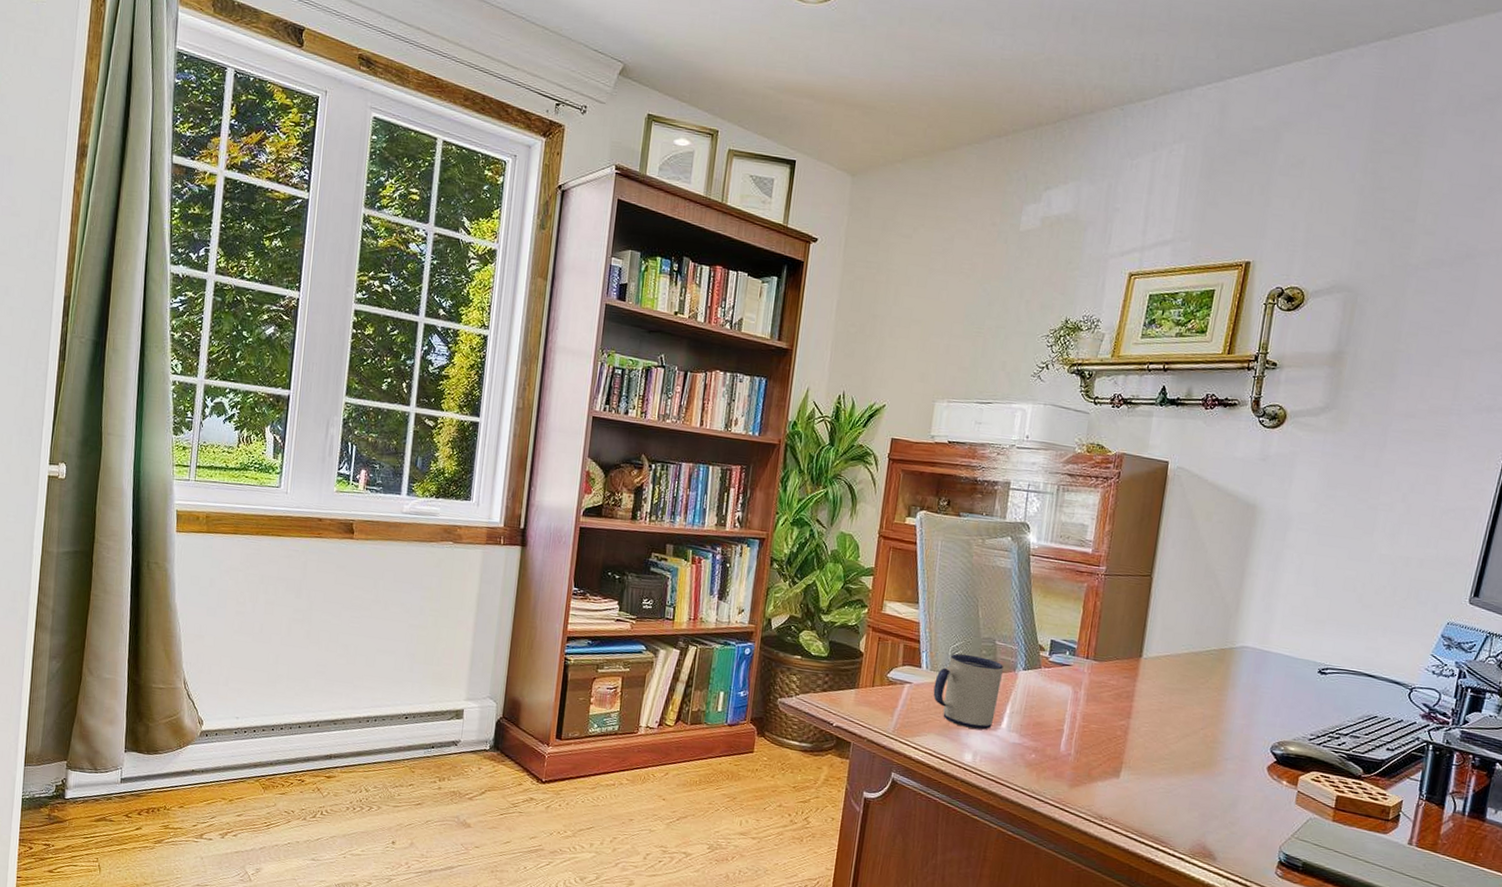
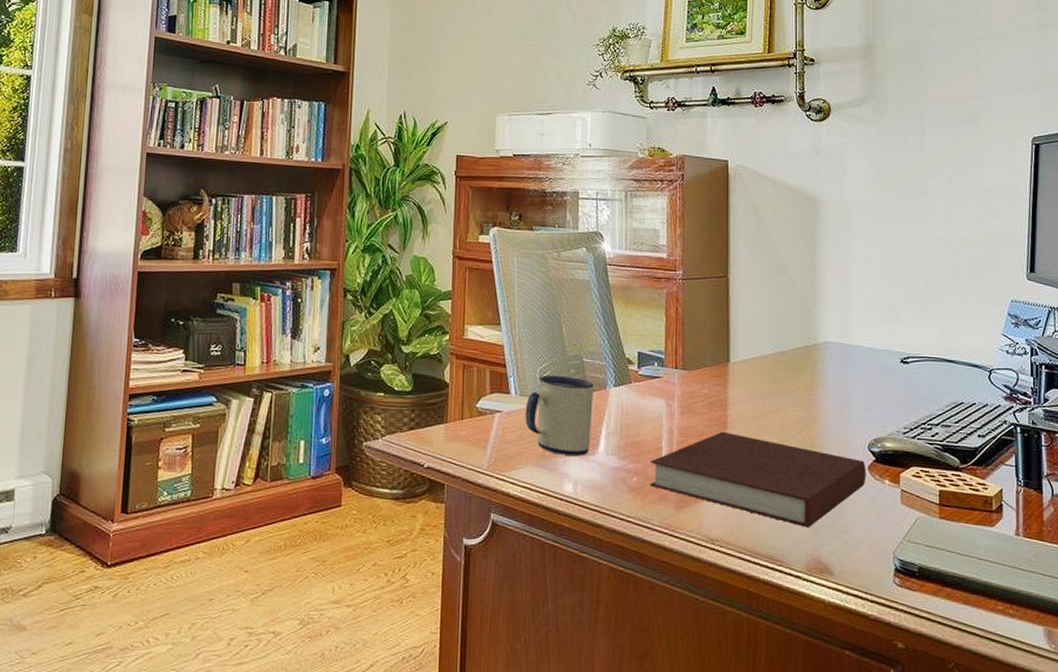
notebook: none [1048,720,1266,816] -> present [650,431,866,527]

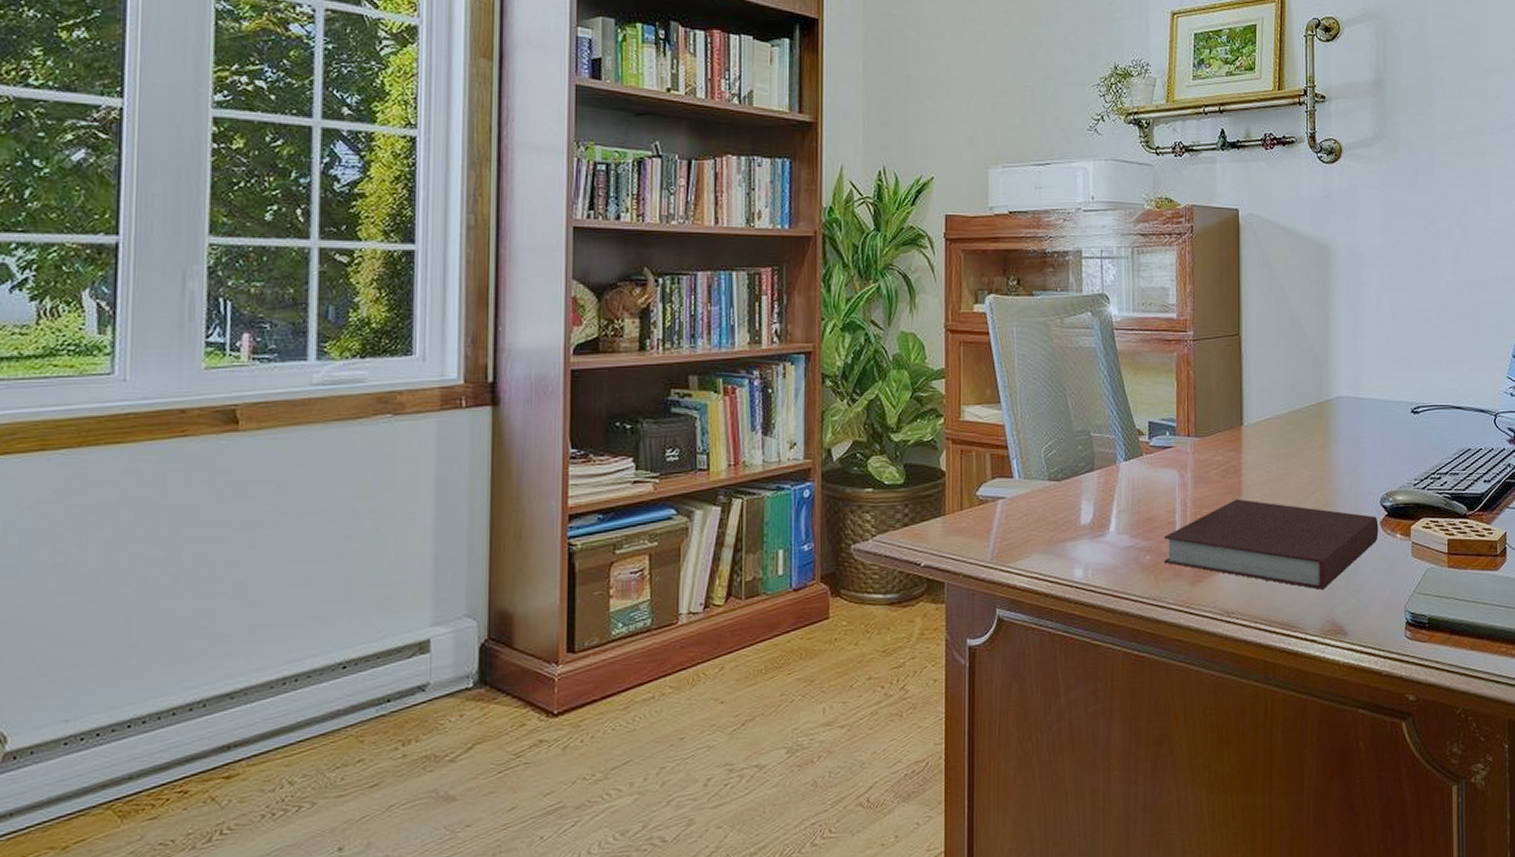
mug: present [525,375,593,456] -> none [1030,453,1102,539]

